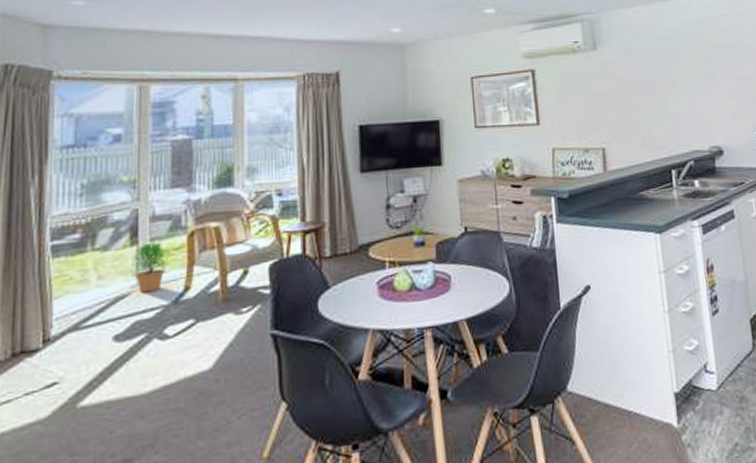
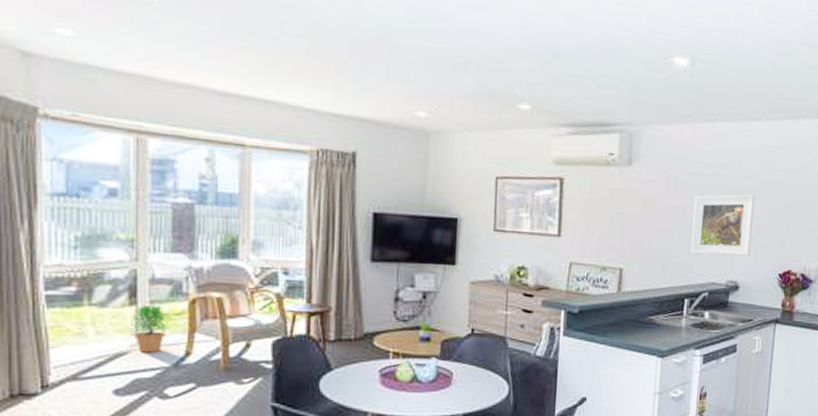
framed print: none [662,61,727,125] -> present [691,194,755,256]

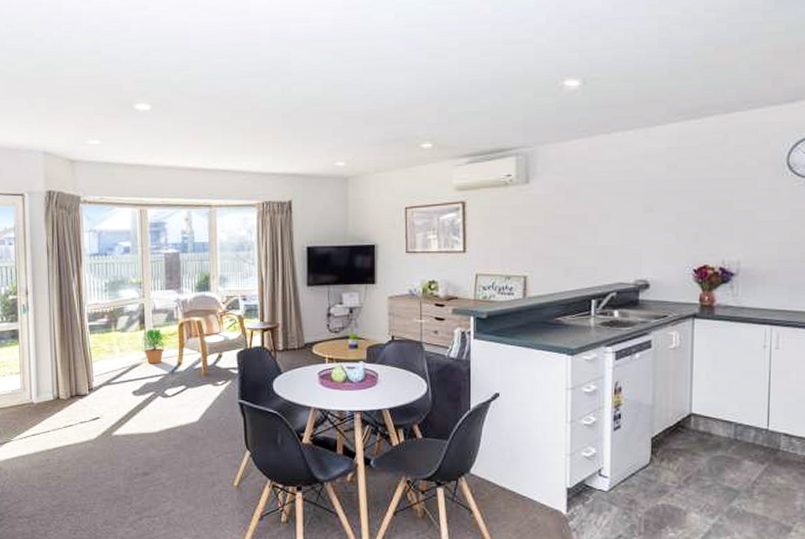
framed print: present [691,194,755,256] -> none [595,196,661,257]

